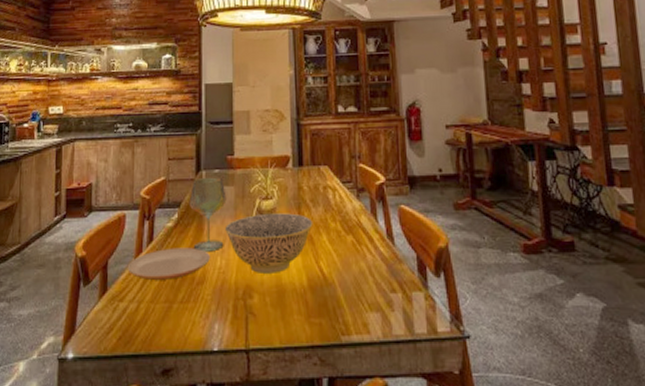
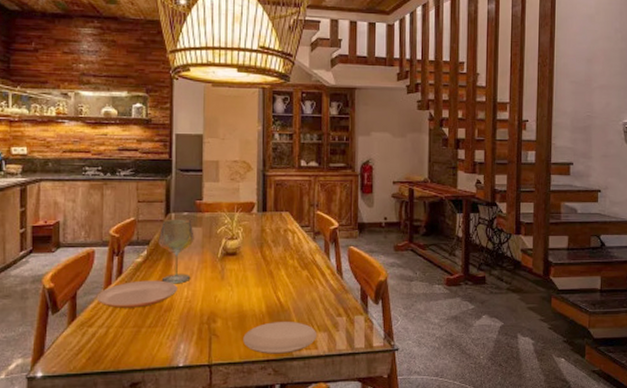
bowl: present [225,213,313,273] -> none [192,251,274,302]
plate: none [283,298,369,339] -> present [243,322,317,354]

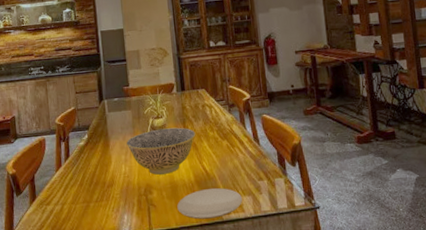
plate: present [96,280,177,308] -> none [50,159,116,187]
wine glass: present [158,219,194,284] -> none [95,104,127,162]
bowl: none [192,251,274,302] -> present [126,127,196,175]

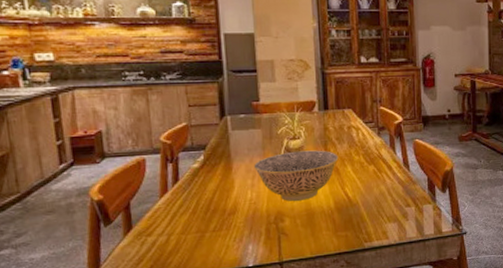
plate: present [177,188,243,220] -> none [313,215,388,248]

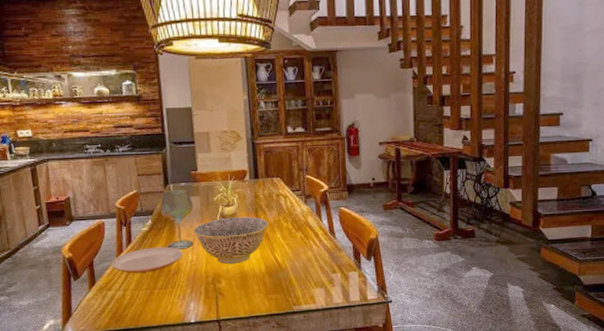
plate: none [152,184,240,215] -> present [111,246,183,273]
wine glass: none [214,121,254,187] -> present [160,189,194,250]

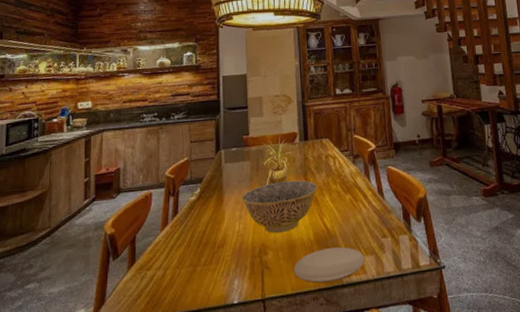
plate: present [111,246,183,273] -> none [154,216,229,249]
wine glass: present [160,189,194,250] -> none [210,154,243,220]
plate: none [246,279,315,309] -> present [294,247,365,284]

